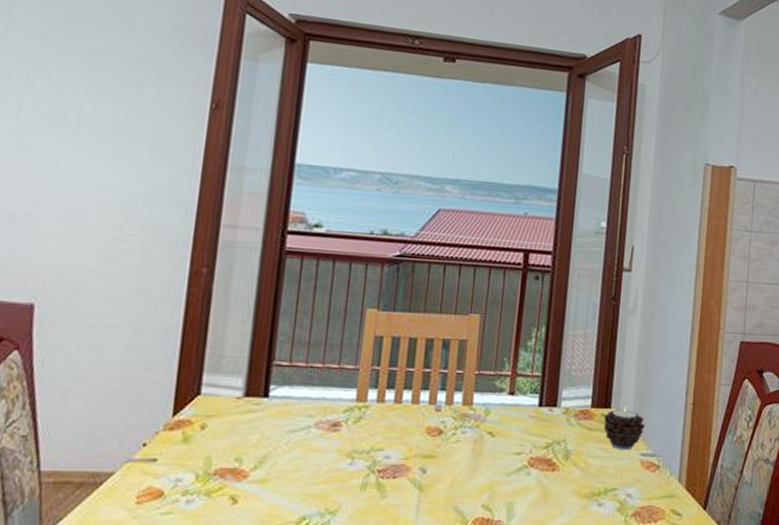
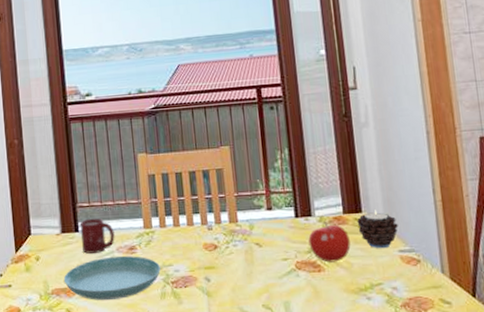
saucer: none [234,432,367,487] -> present [63,255,161,300]
cup: none [269,381,317,427] -> present [79,218,115,254]
fruit: none [547,413,593,461] -> present [308,221,351,263]

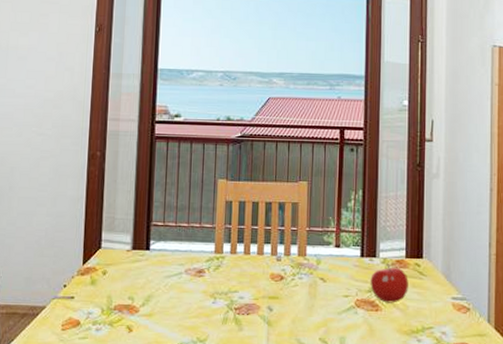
saucer: present [63,255,161,300] -> none [128,277,226,321]
cup: present [79,218,115,254] -> none [151,238,185,273]
candle: present [357,209,398,249] -> none [417,257,454,295]

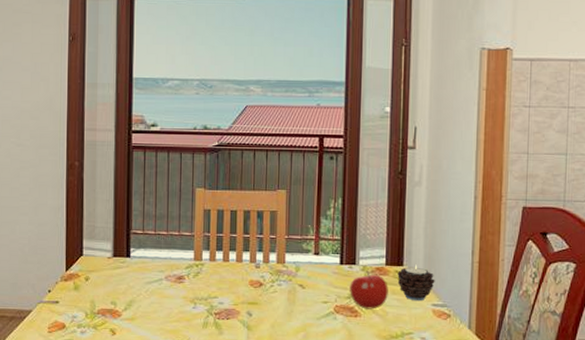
candle: none [417,257,454,295] -> present [397,264,435,302]

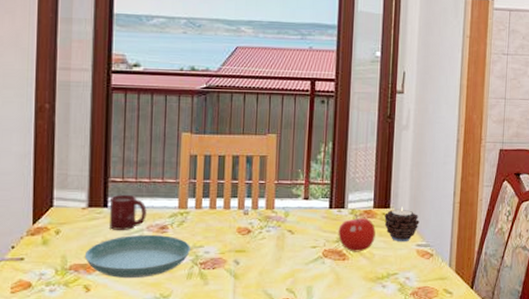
saucer: none [110,283,205,324] -> present [84,234,190,278]
cup: none [131,245,165,279] -> present [109,194,147,230]

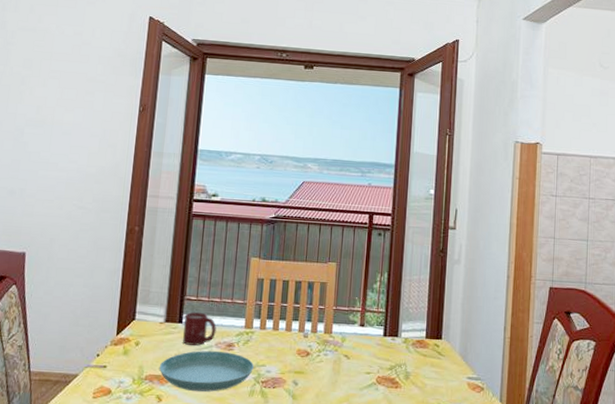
fruit: present [338,213,376,252] -> none [391,342,428,381]
candle: present [384,206,420,242] -> none [436,338,471,374]

